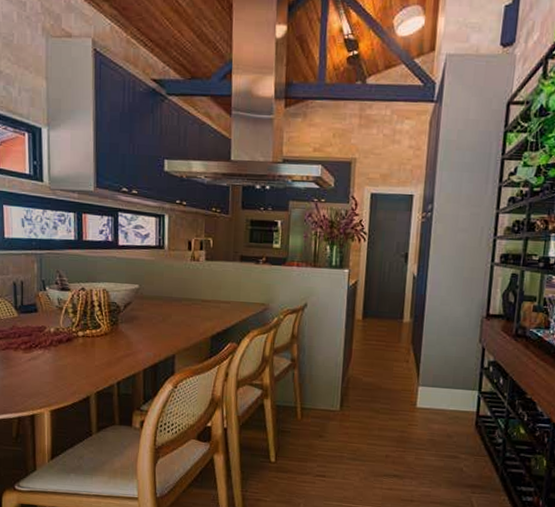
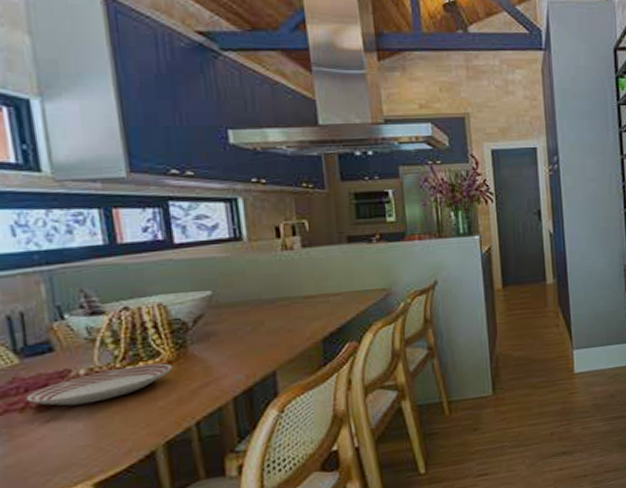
dinner plate: none [19,332,107,353] -> present [27,363,173,407]

